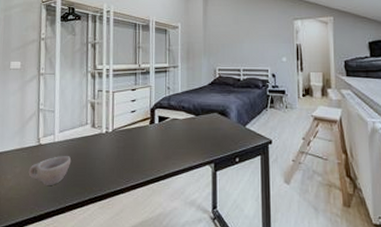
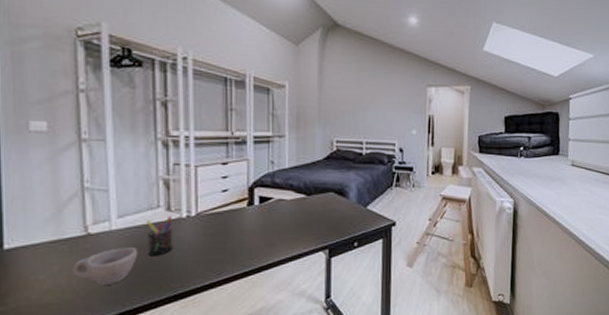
pen holder: none [77,131,96,164] -> present [145,215,173,256]

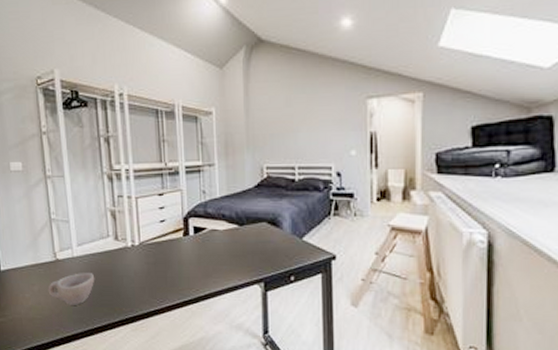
pen holder: present [145,215,173,256] -> none [99,244,122,282]

